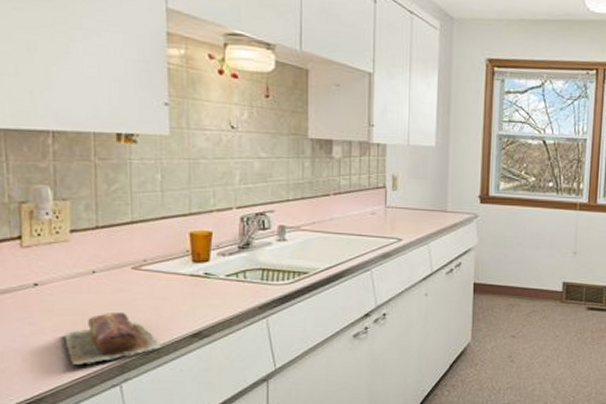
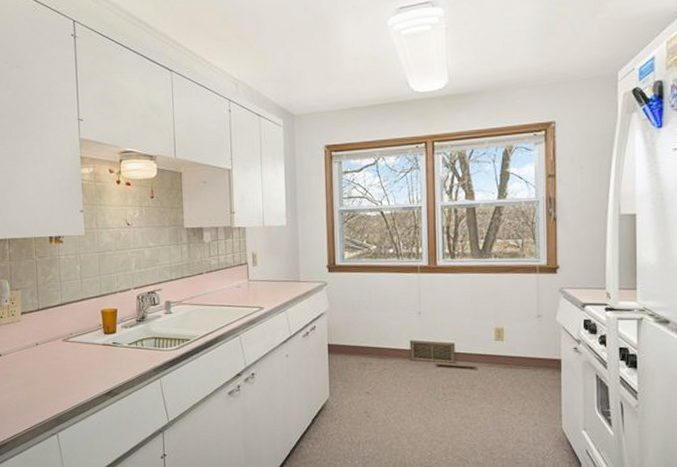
loaf of bread: present [64,311,162,365] -> none [19,375,85,417]

